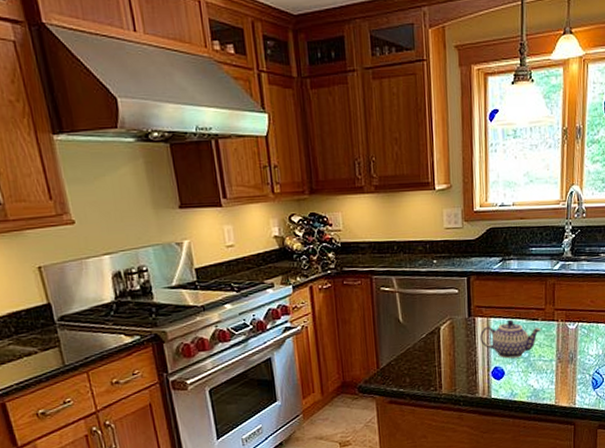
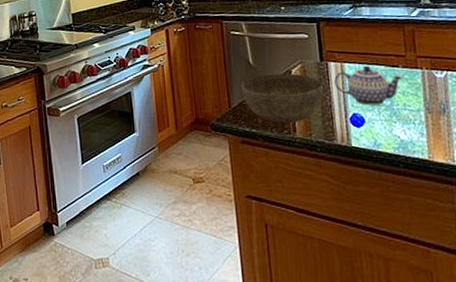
bowl: none [390,330,469,381] -> present [241,73,324,124]

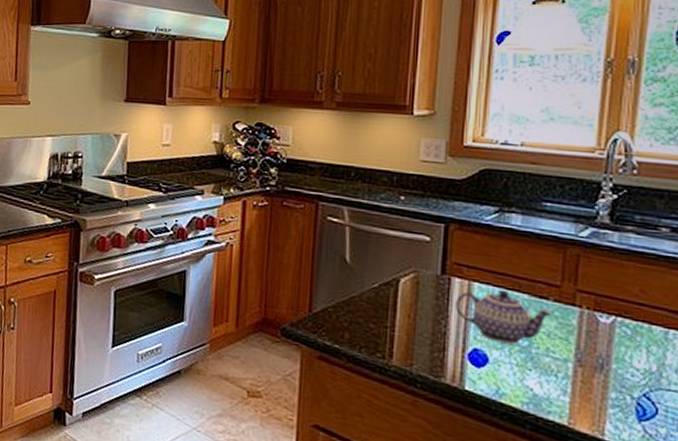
bowl: present [241,73,324,124] -> none [329,278,438,347]

